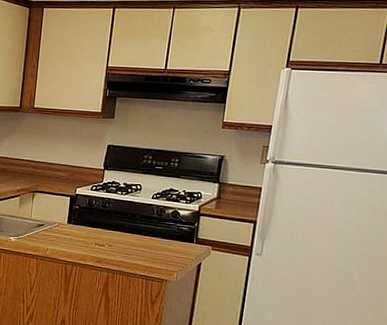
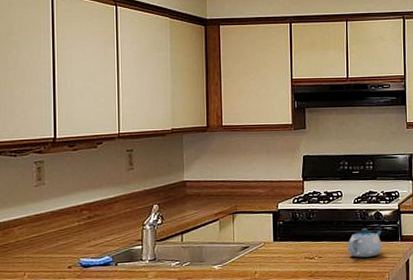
teapot: none [138,225,177,254] -> present [347,228,383,258]

